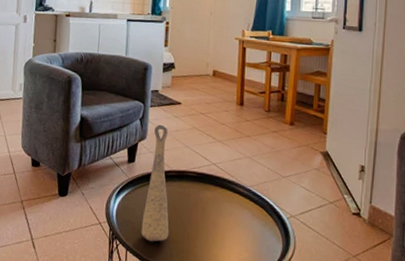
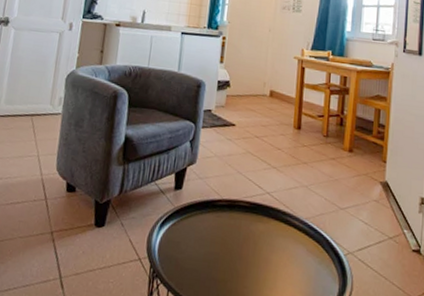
decorative vase: present [141,124,169,242] -> none [185,147,220,282]

